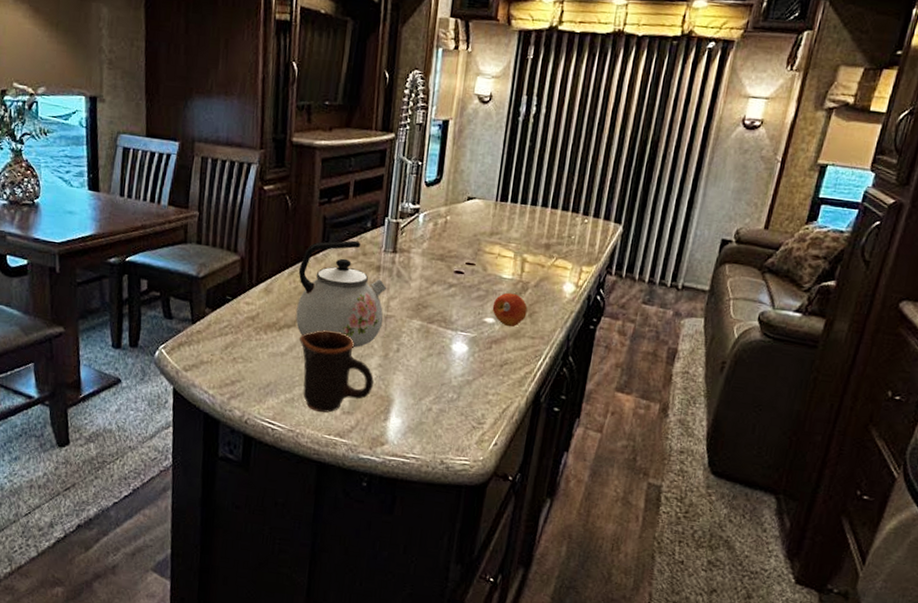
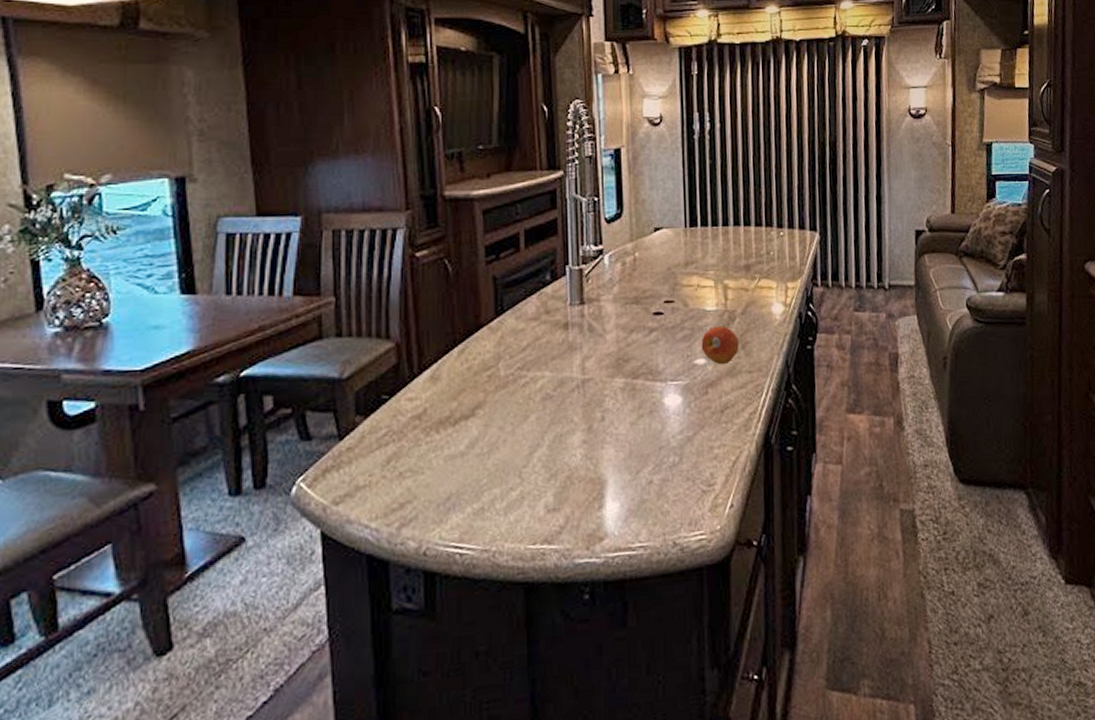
kettle: present [296,240,387,348] -> none [470,298,581,427]
mug: present [300,330,374,413] -> none [482,411,580,518]

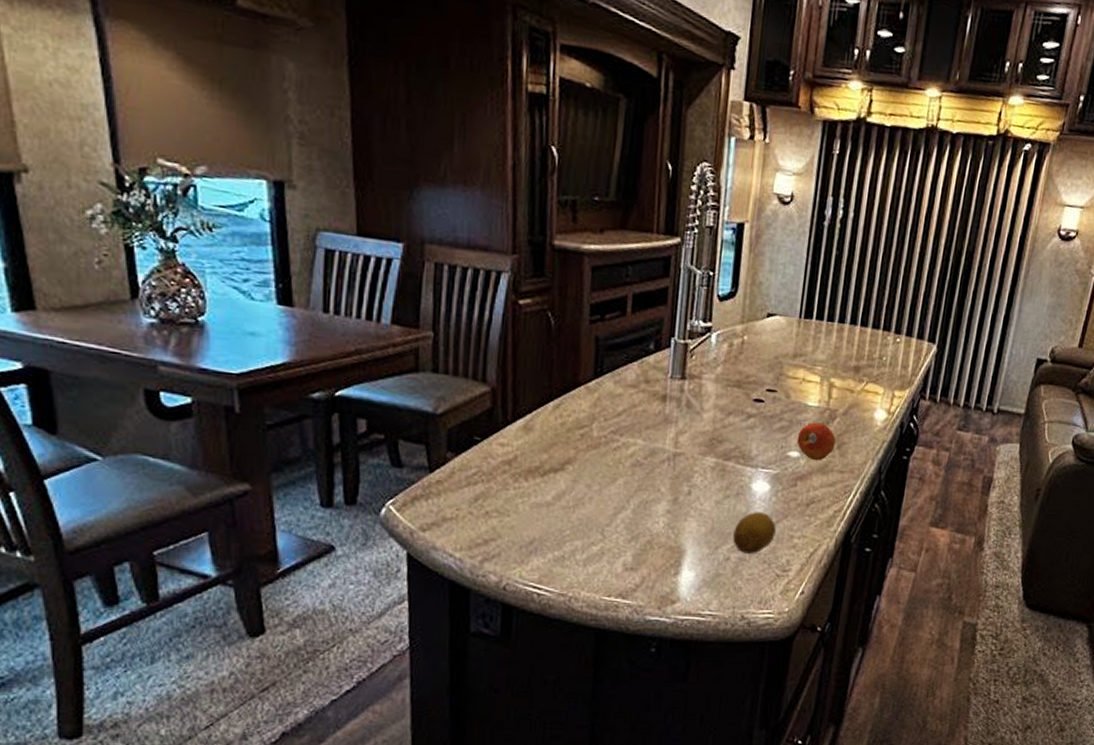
fruit: none [652,426,695,474] -> present [733,512,776,554]

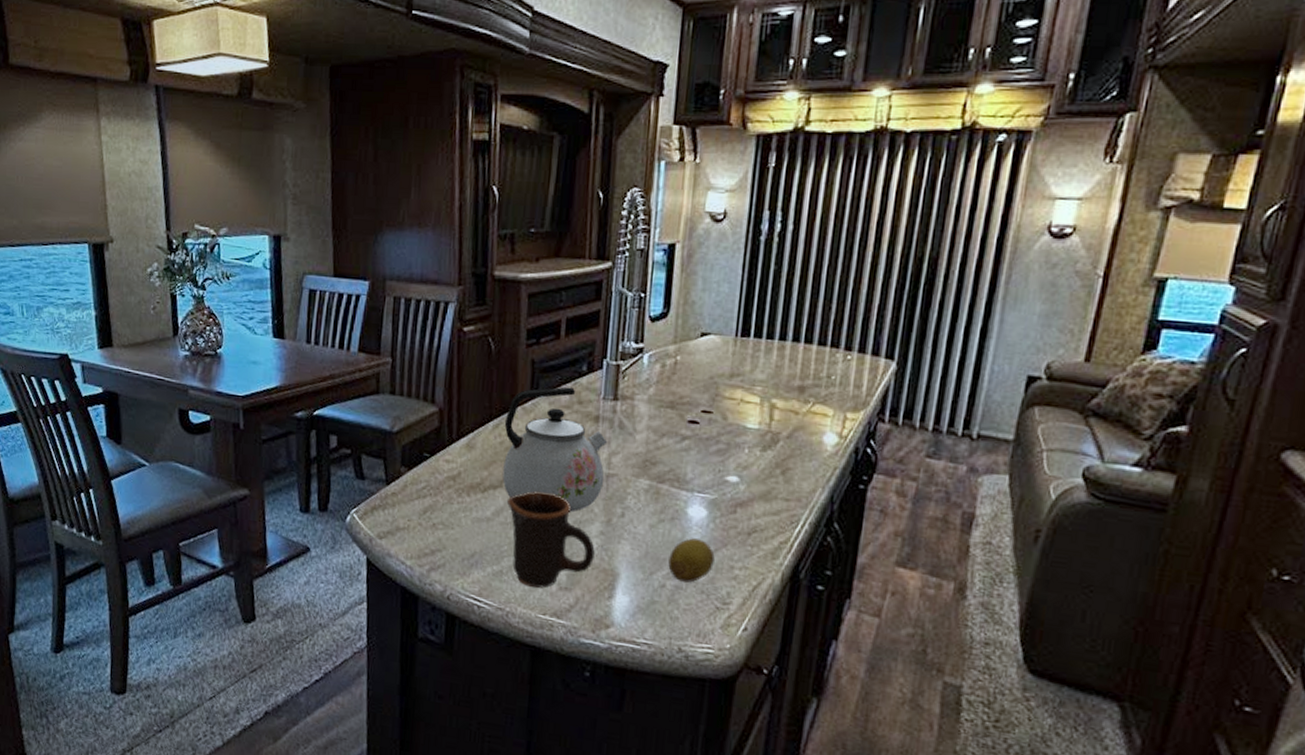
kettle: none [564,365,675,493] -> present [502,386,608,513]
mug: none [570,473,661,570] -> present [508,491,595,588]
fruit: present [796,422,836,461] -> none [735,445,779,487]

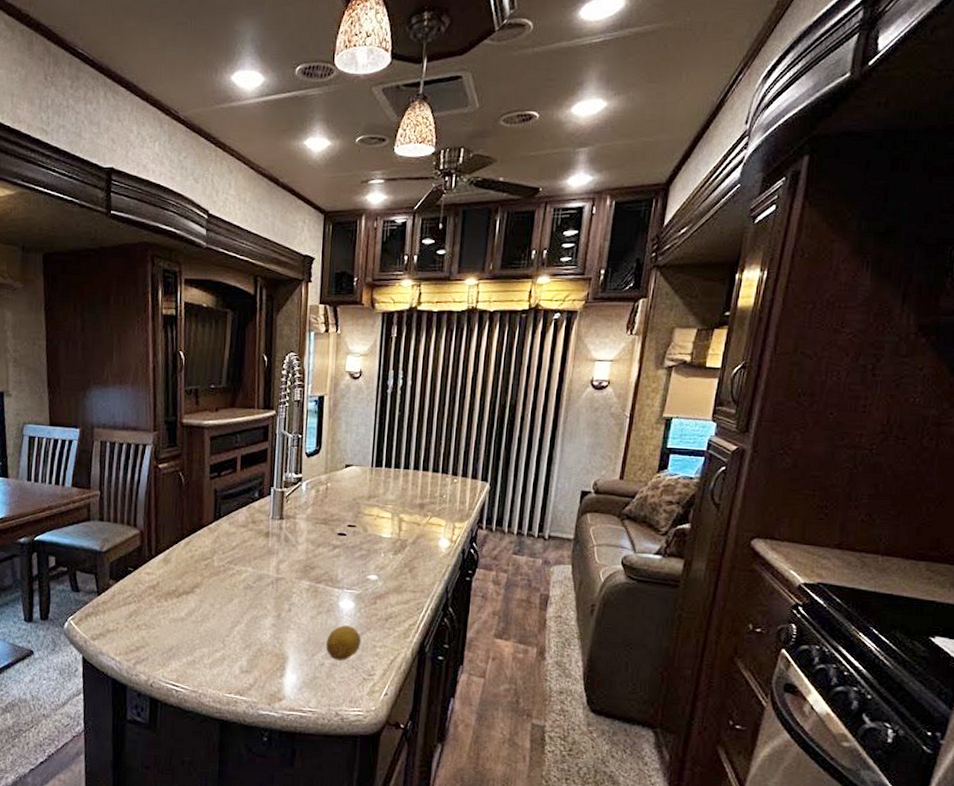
kettle: present [502,386,608,513] -> none [193,510,276,610]
mug: present [508,491,595,588] -> none [198,594,269,672]

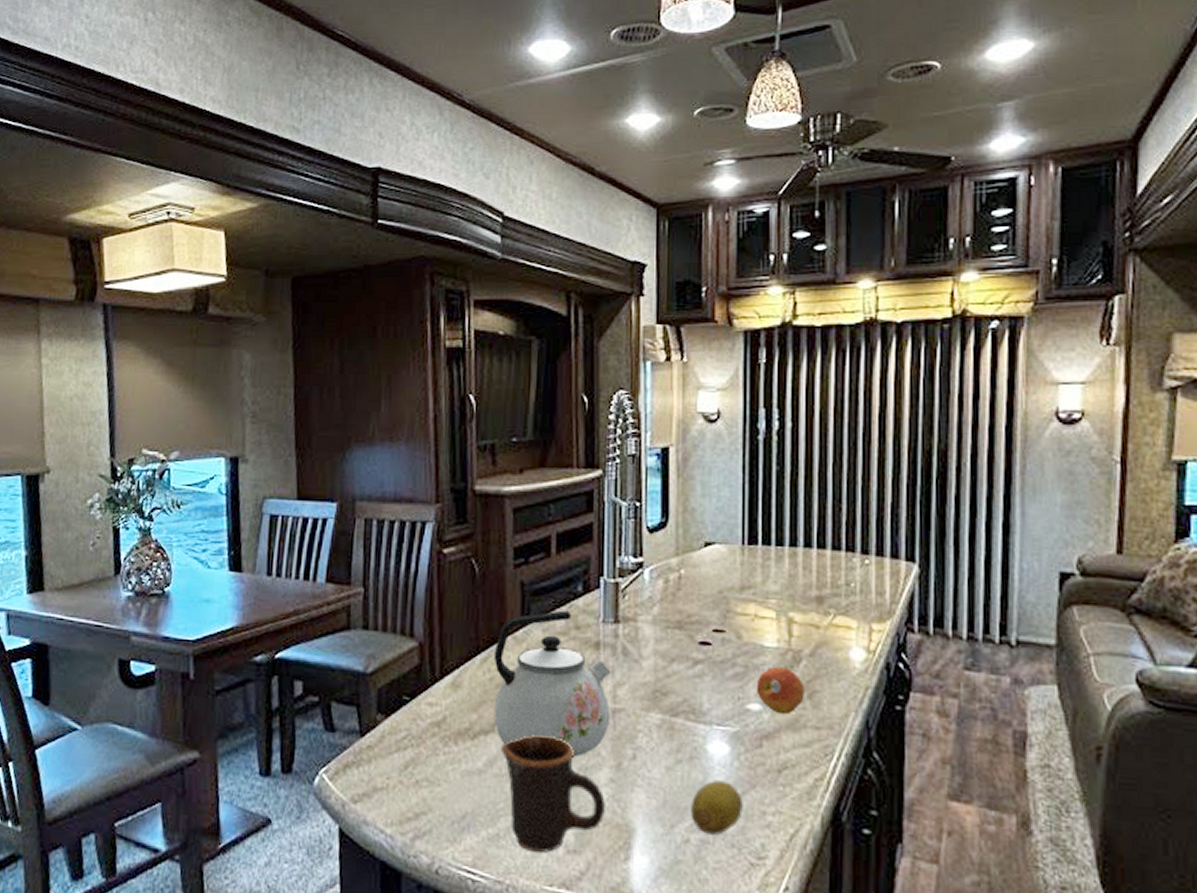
kettle: none [193,510,276,610] -> present [493,610,611,758]
mug: none [198,594,269,672] -> present [502,734,605,853]
fruit: none [374,550,407,583] -> present [756,666,805,715]

